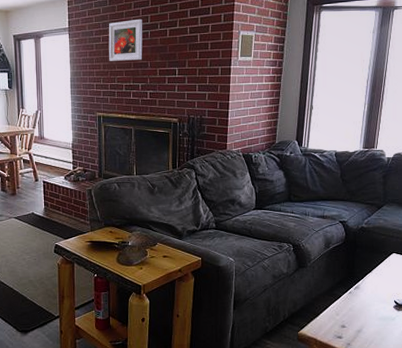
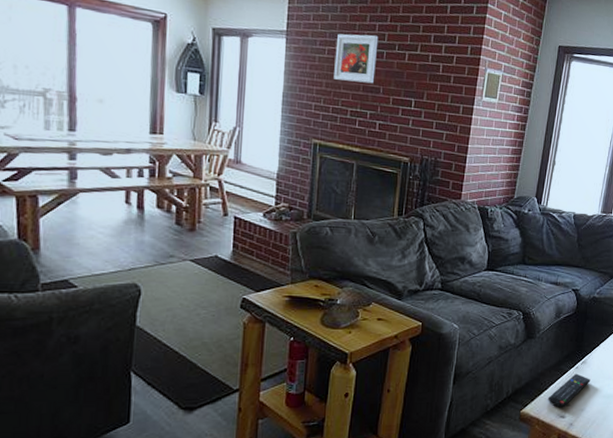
remote control: none [324,298,365,329] -> present [548,373,591,408]

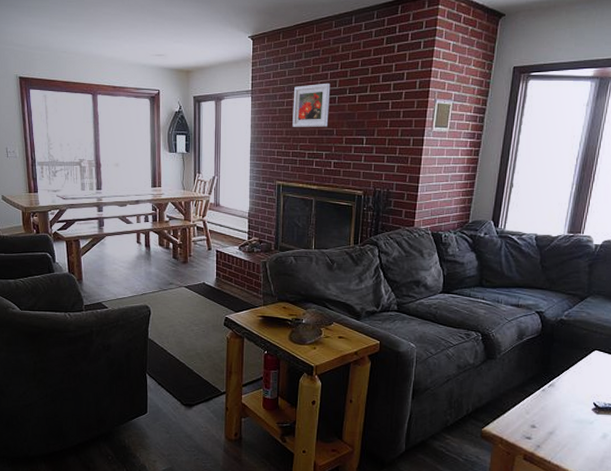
remote control: present [548,373,591,408] -> none [511,396,560,429]

